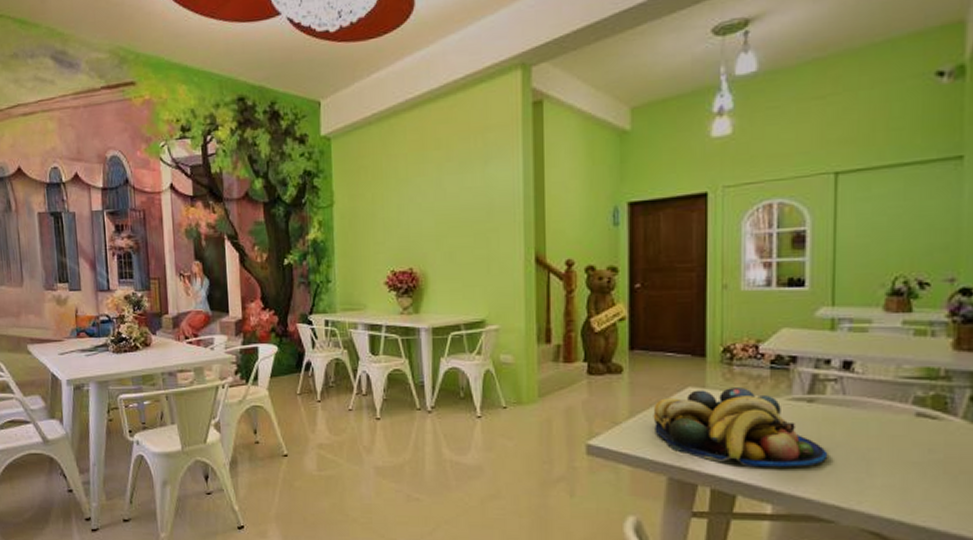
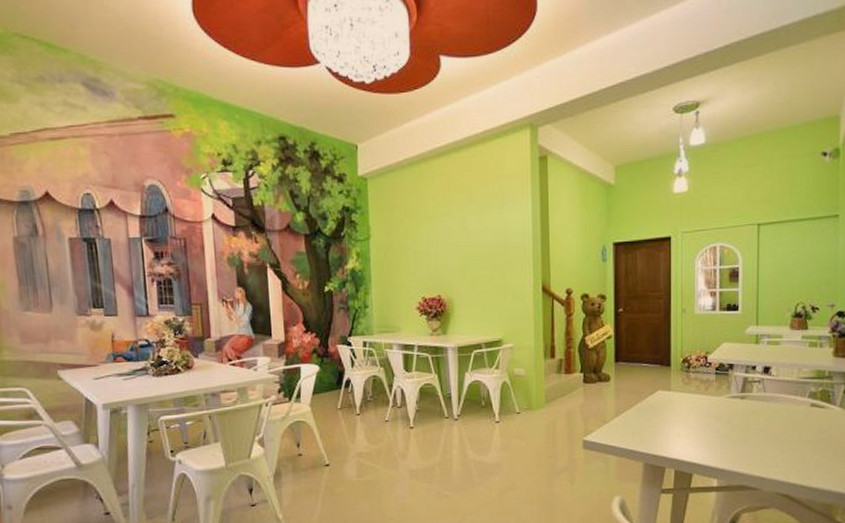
fruit bowl: present [653,388,828,467] -> none [633,389,755,451]

